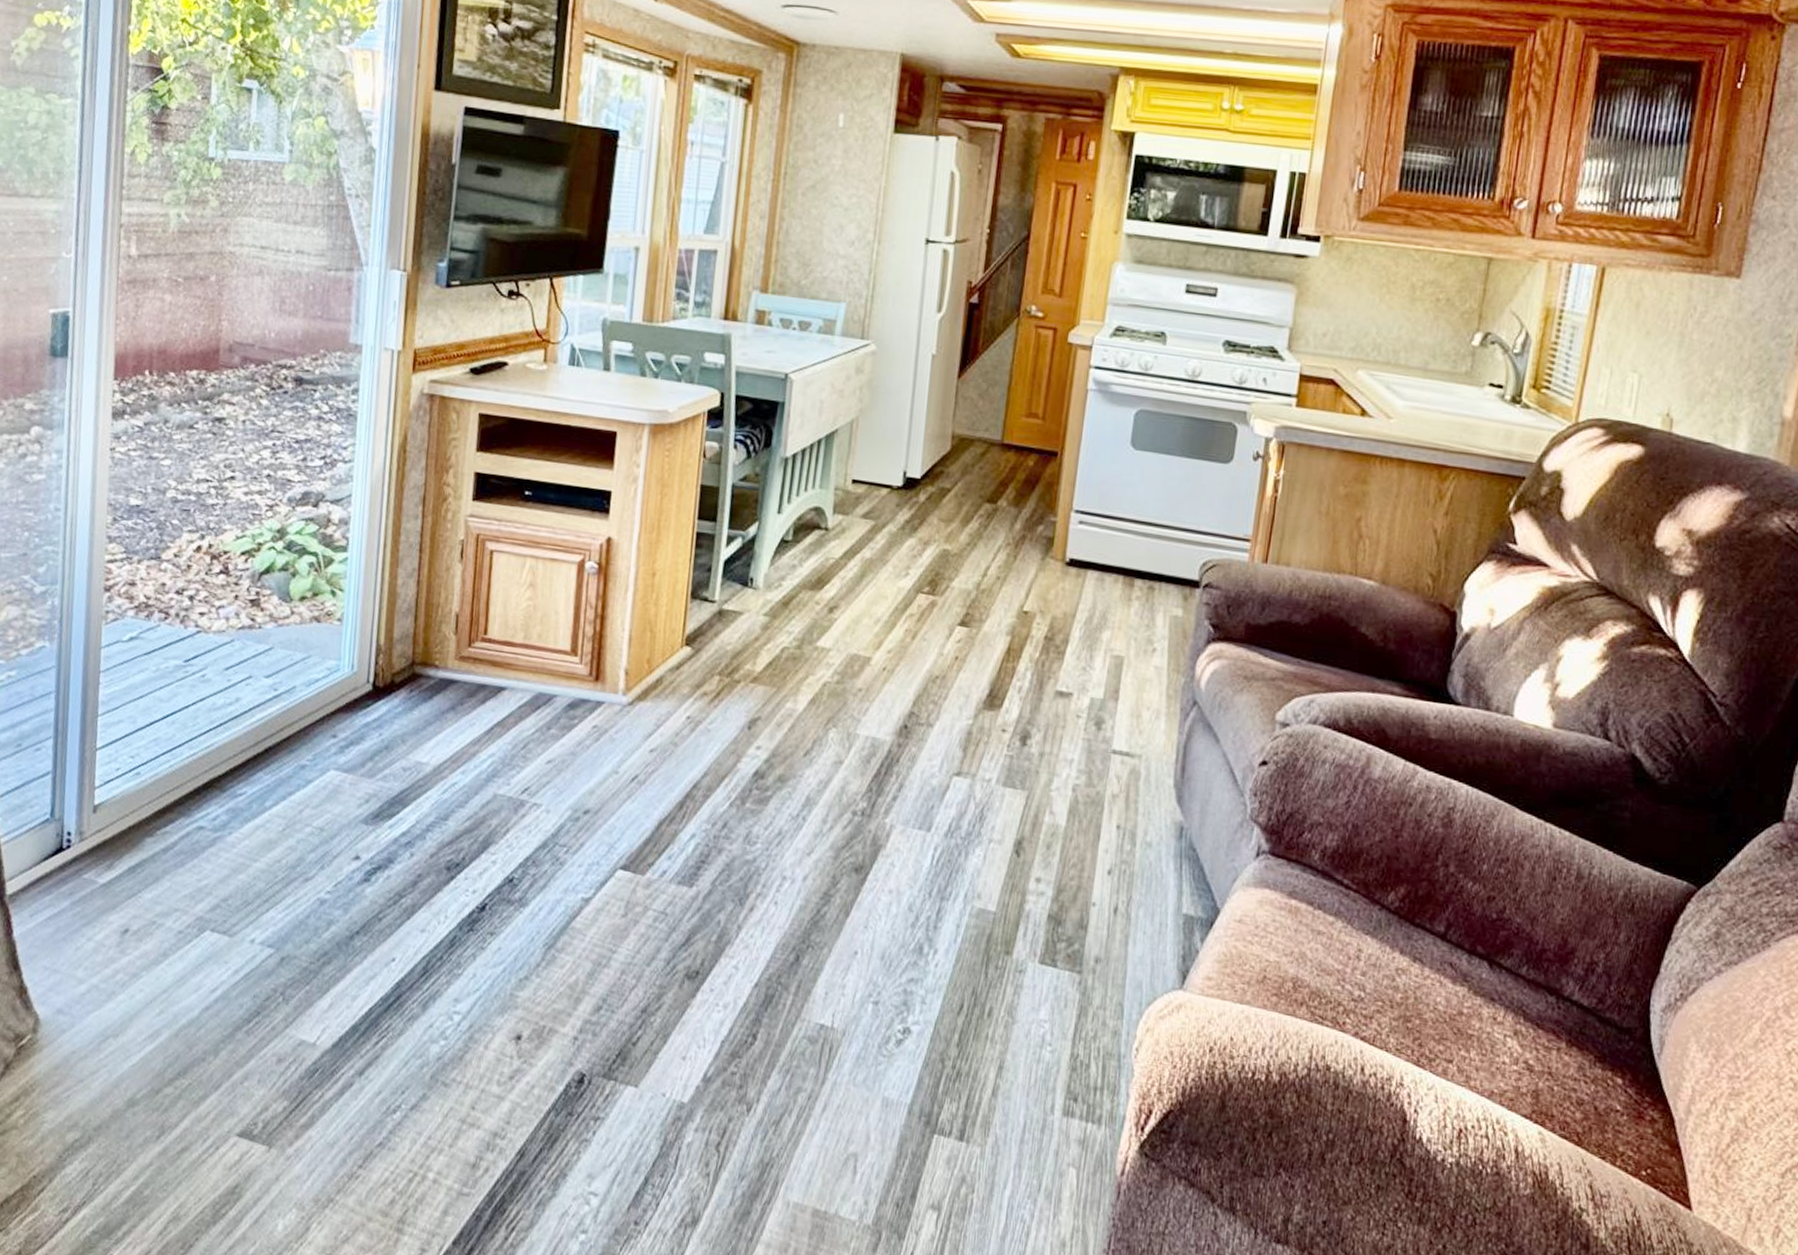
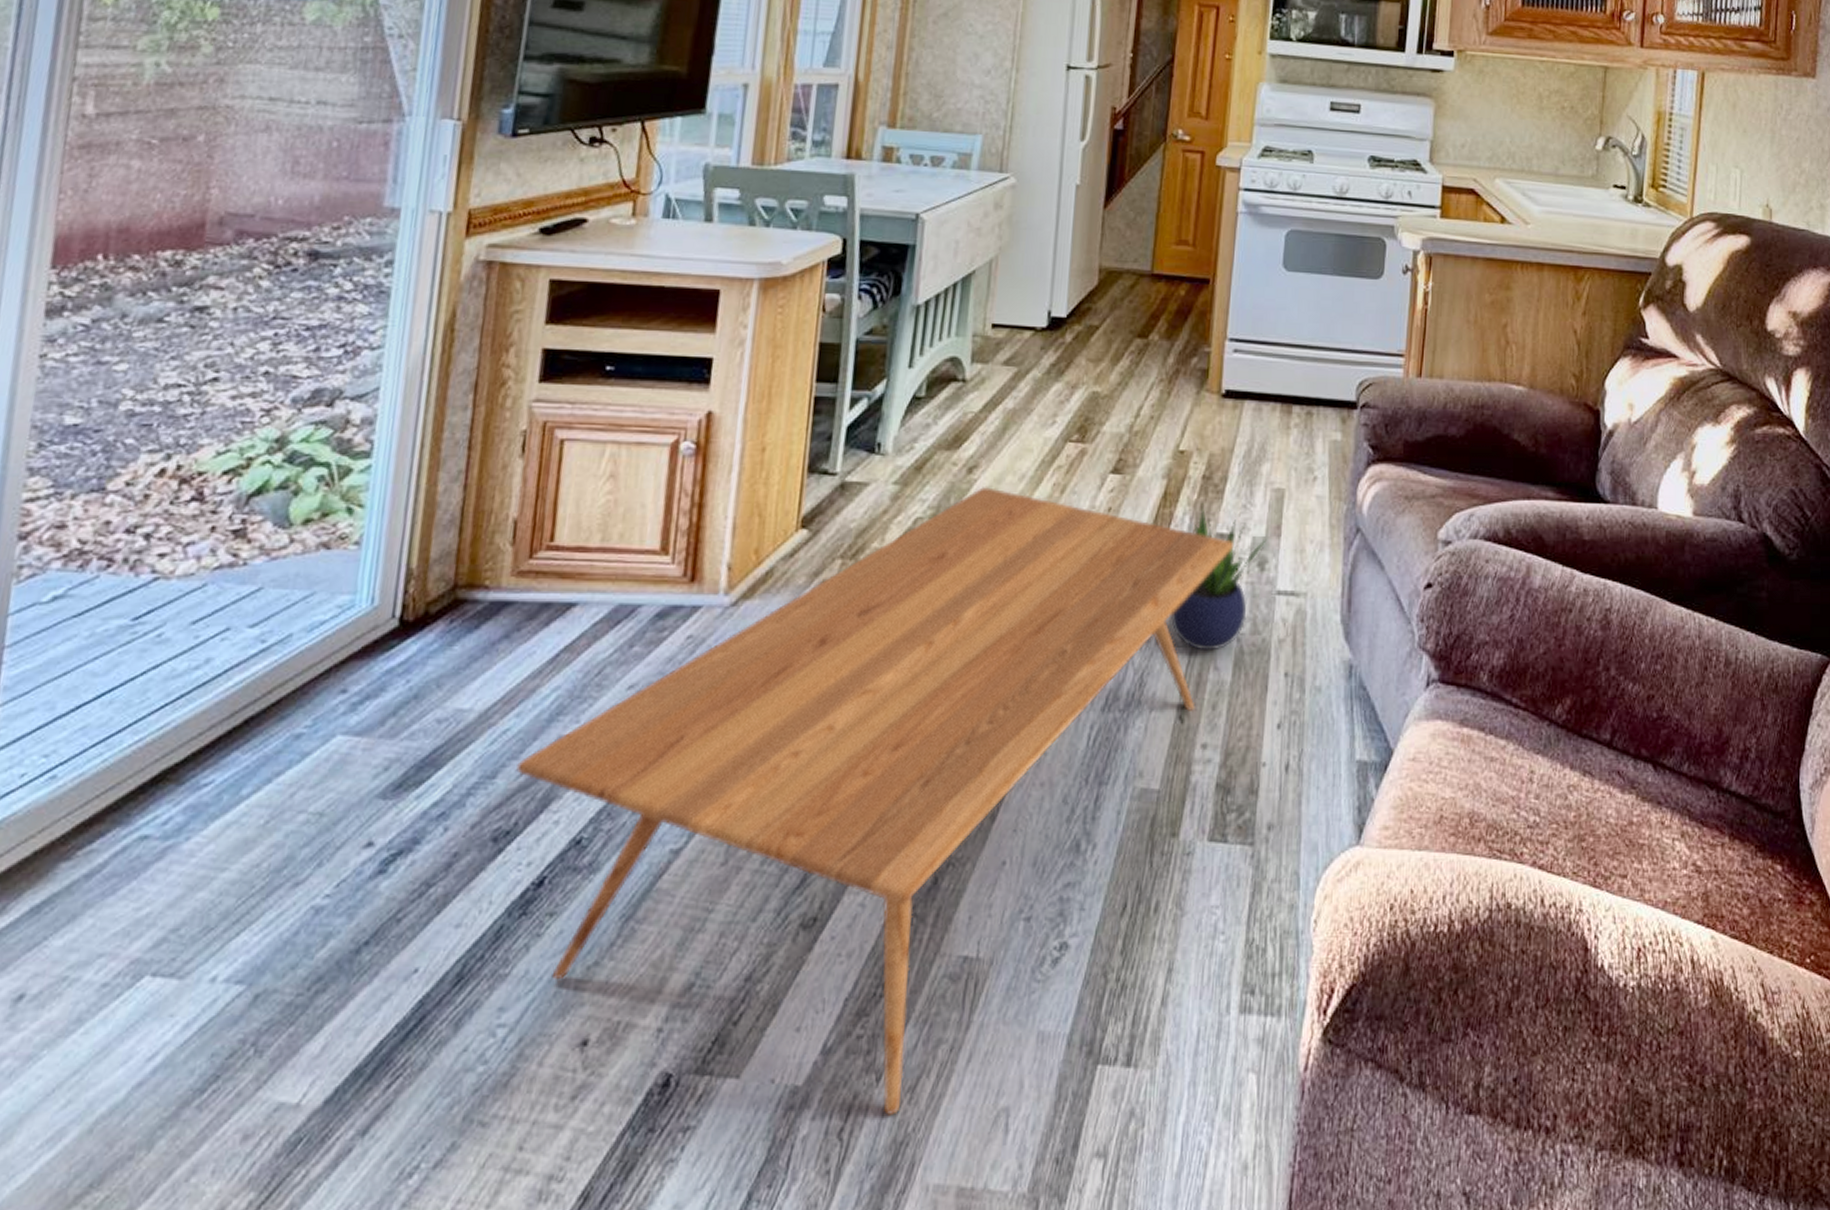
coffee table: none [463,625,1072,1141] -> present [516,486,1233,1117]
potted plant: none [1010,662,1105,796] -> present [1170,503,1267,651]

